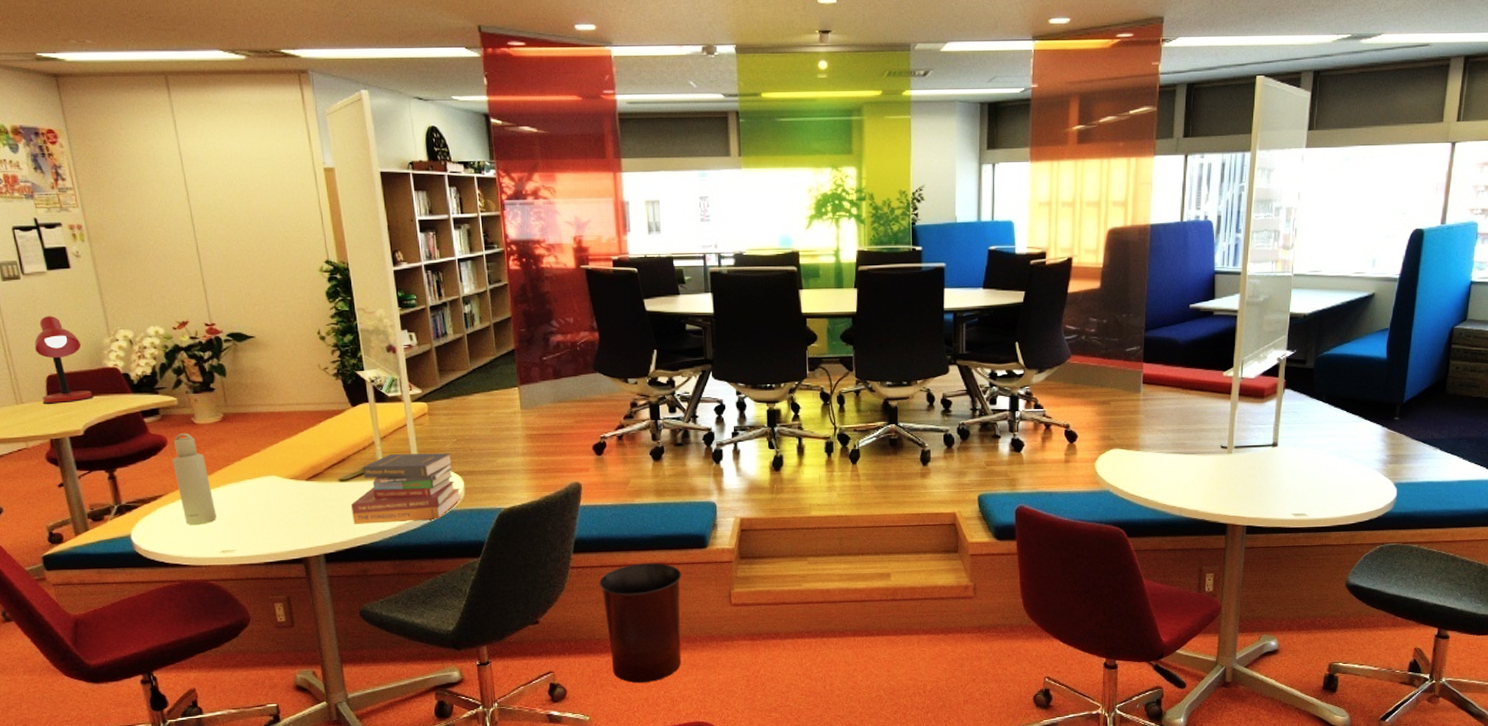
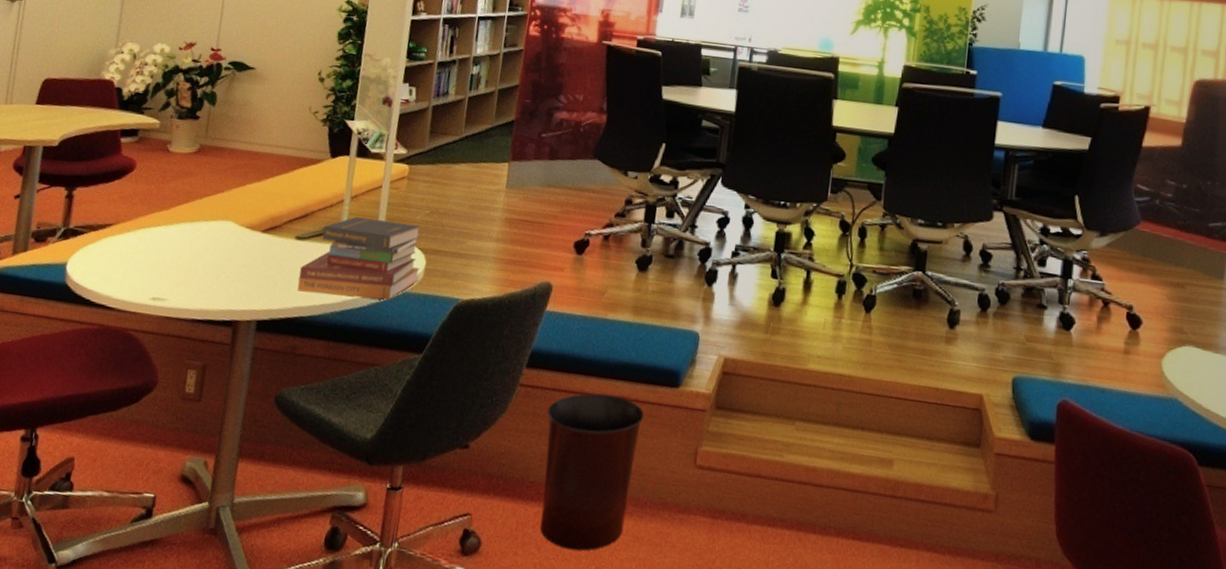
desk lamp: present [34,316,94,404] -> none [30,18,87,111]
bottle: present [172,432,217,525] -> none [126,159,168,264]

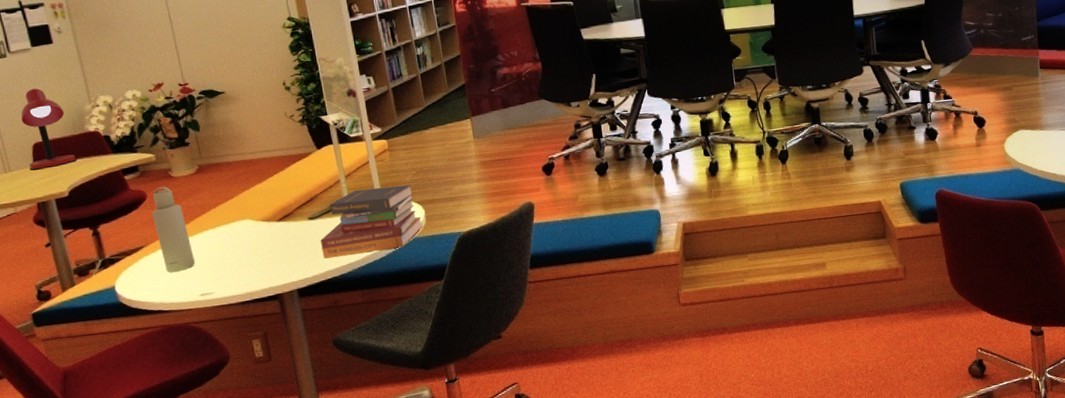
desk lamp: none [30,18,87,111] -> present [21,88,77,171]
bottle: none [126,159,168,264] -> present [152,186,195,272]
waste bin: present [540,393,644,551] -> none [556,271,638,387]

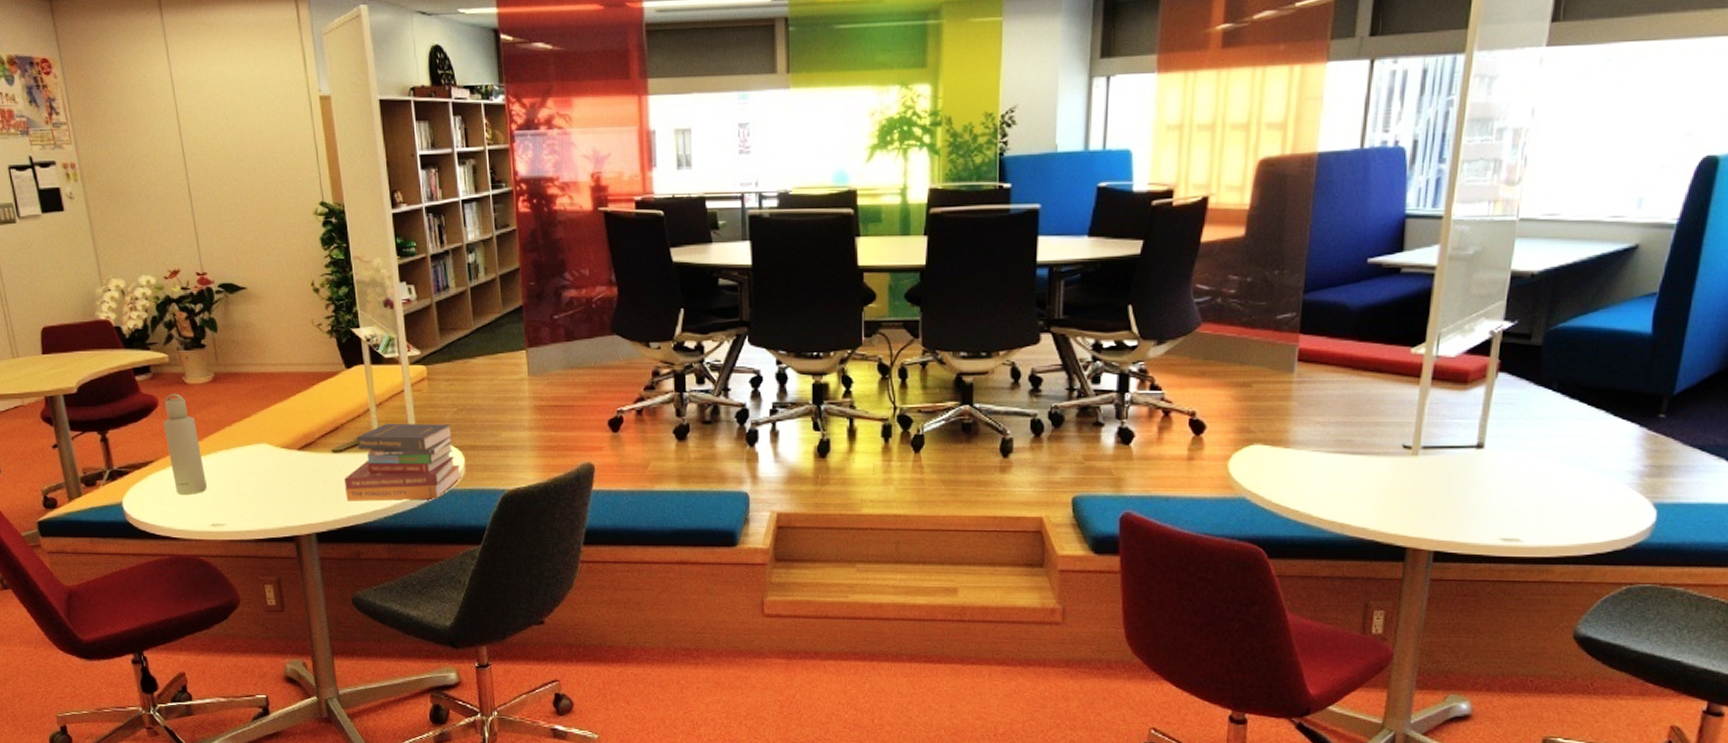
desk lamp: present [21,88,77,171] -> none [30,263,87,359]

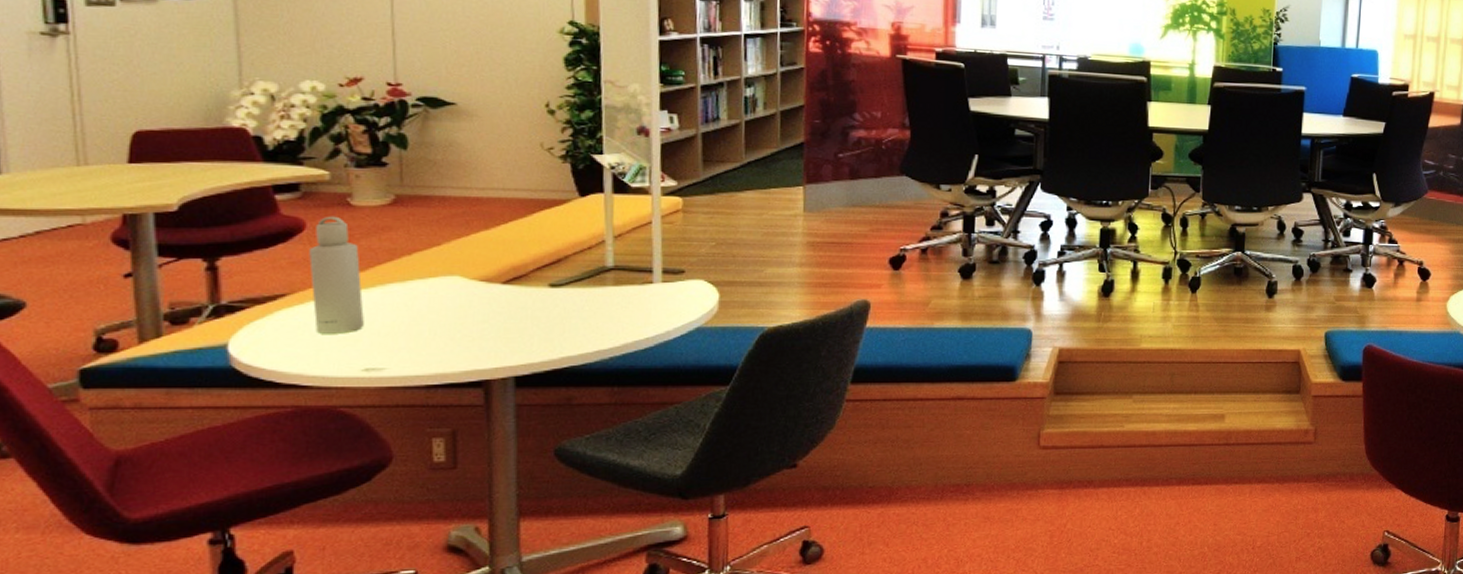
books: present [345,423,461,501] -> none [561,255,713,341]

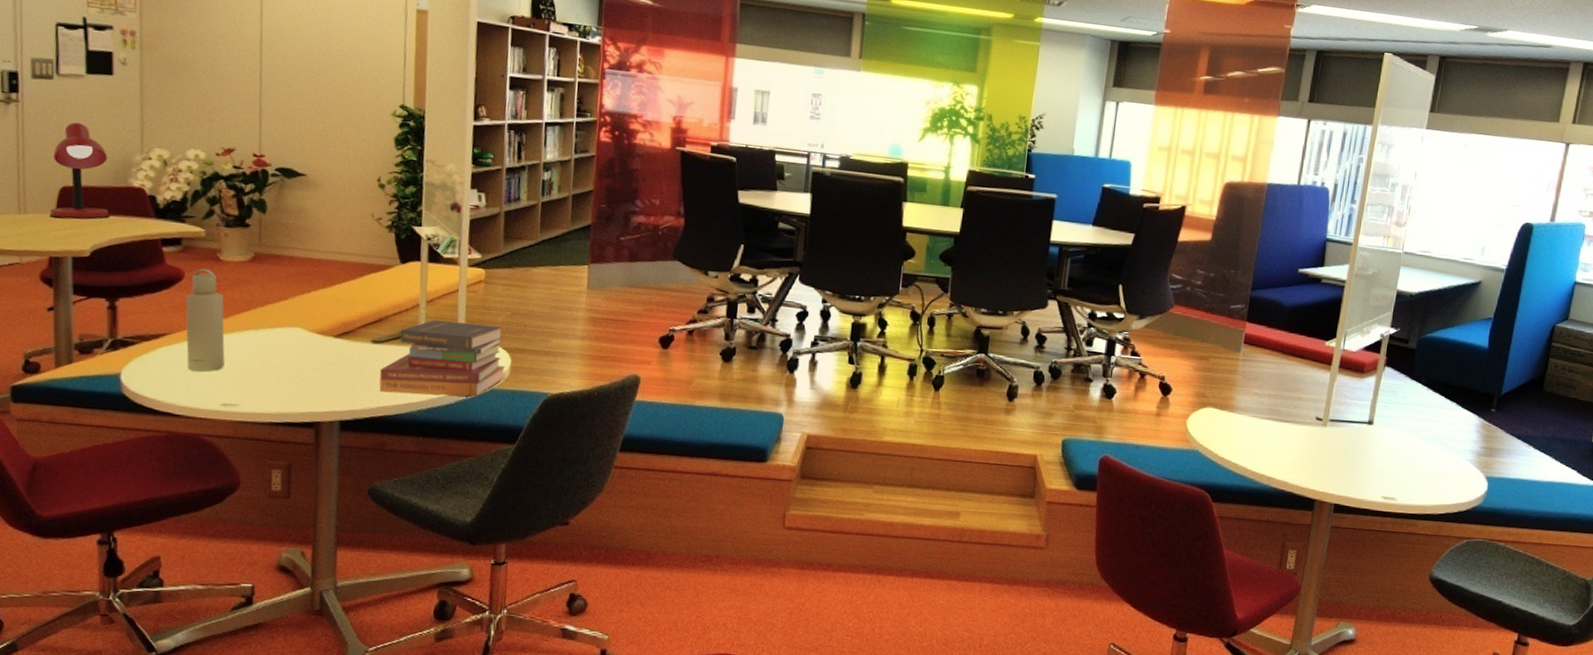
desk lamp: none [119,55,203,169] -> present [49,122,110,220]
books: none [561,255,713,341] -> present [379,319,506,397]

